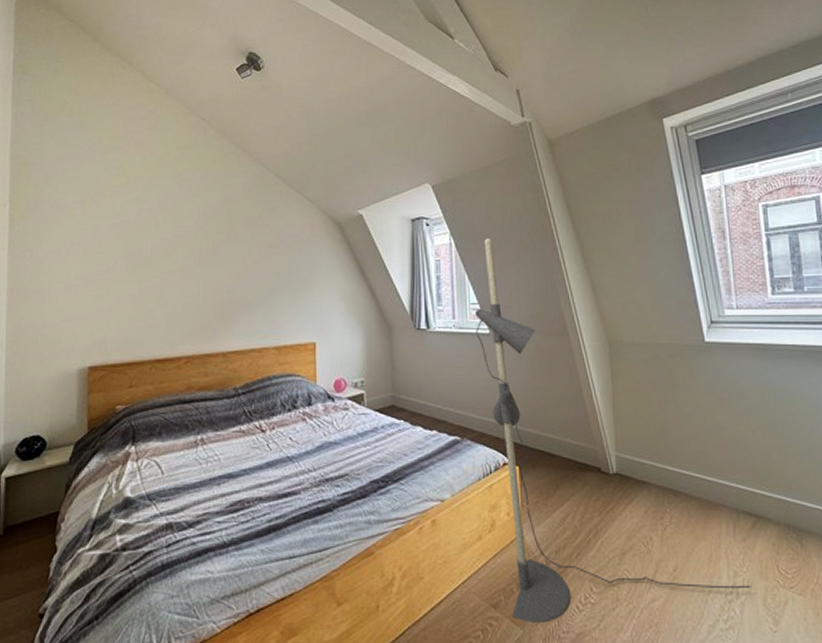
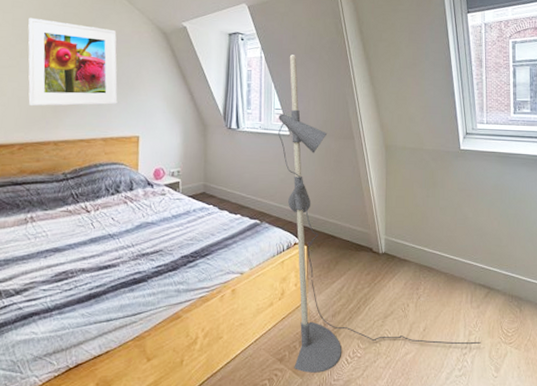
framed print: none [190,216,290,315] -> present [28,17,118,107]

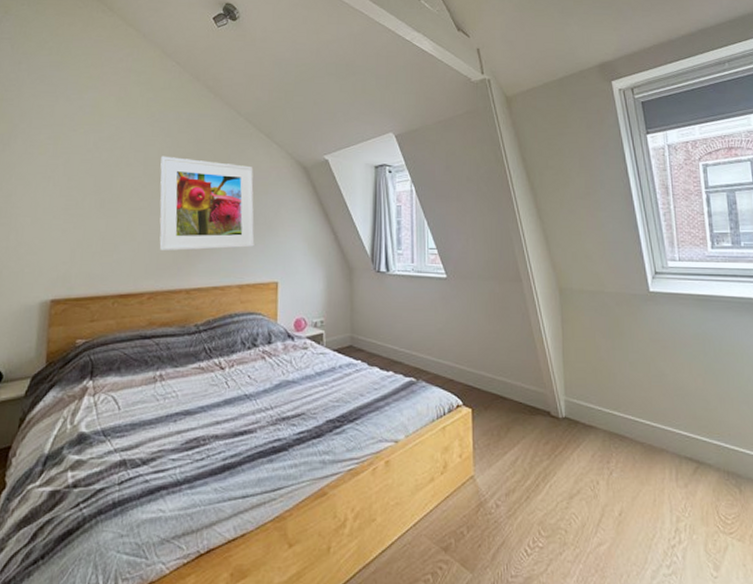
floor lamp: present [278,54,481,373] -> none [433,186,693,566]

